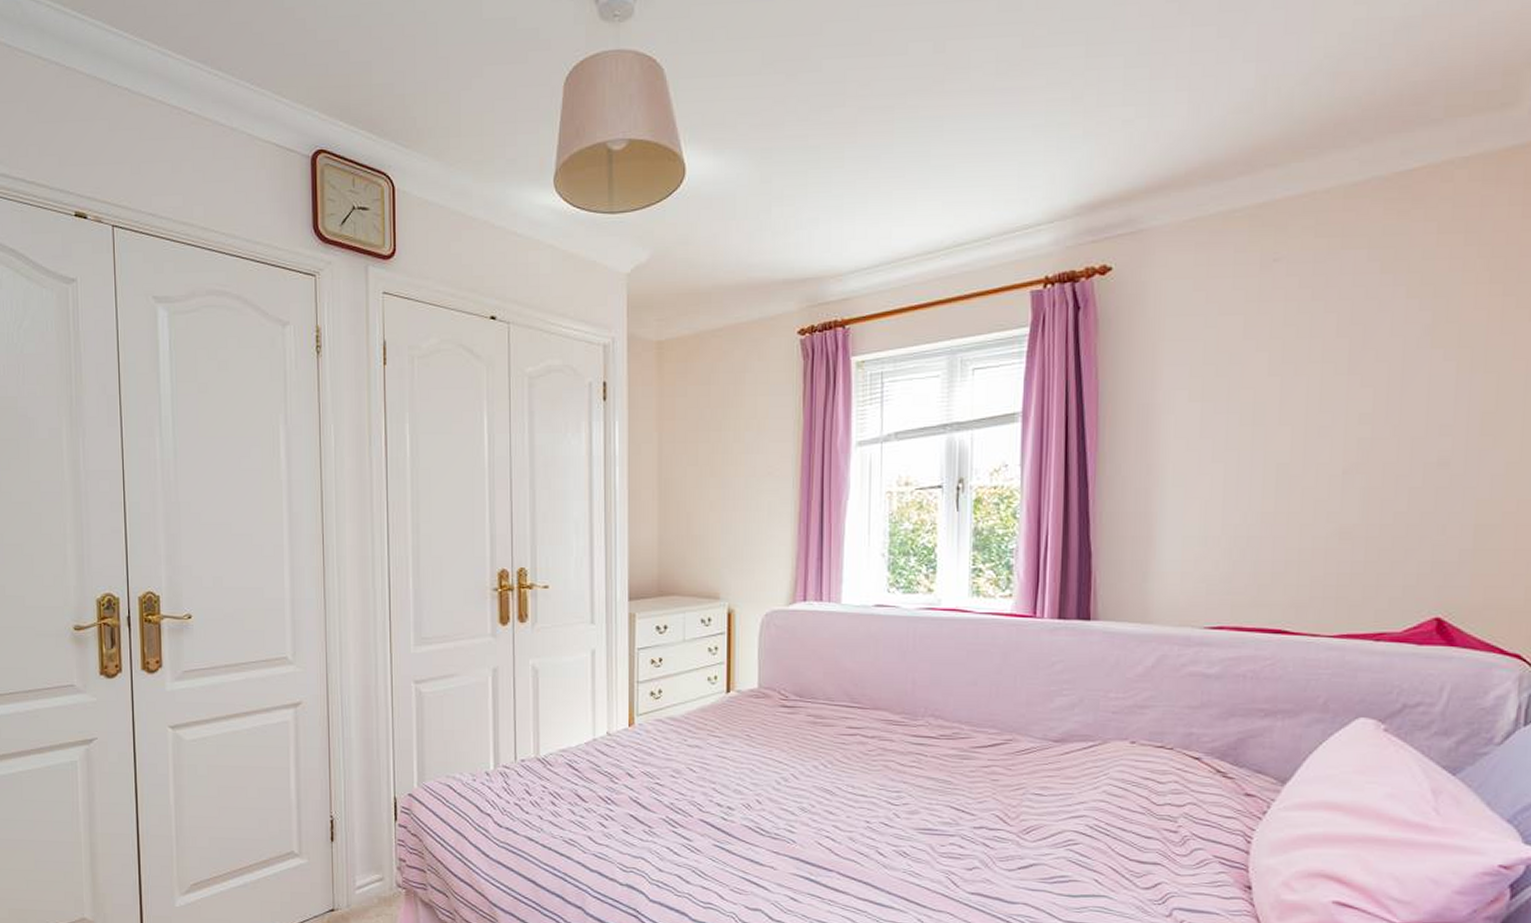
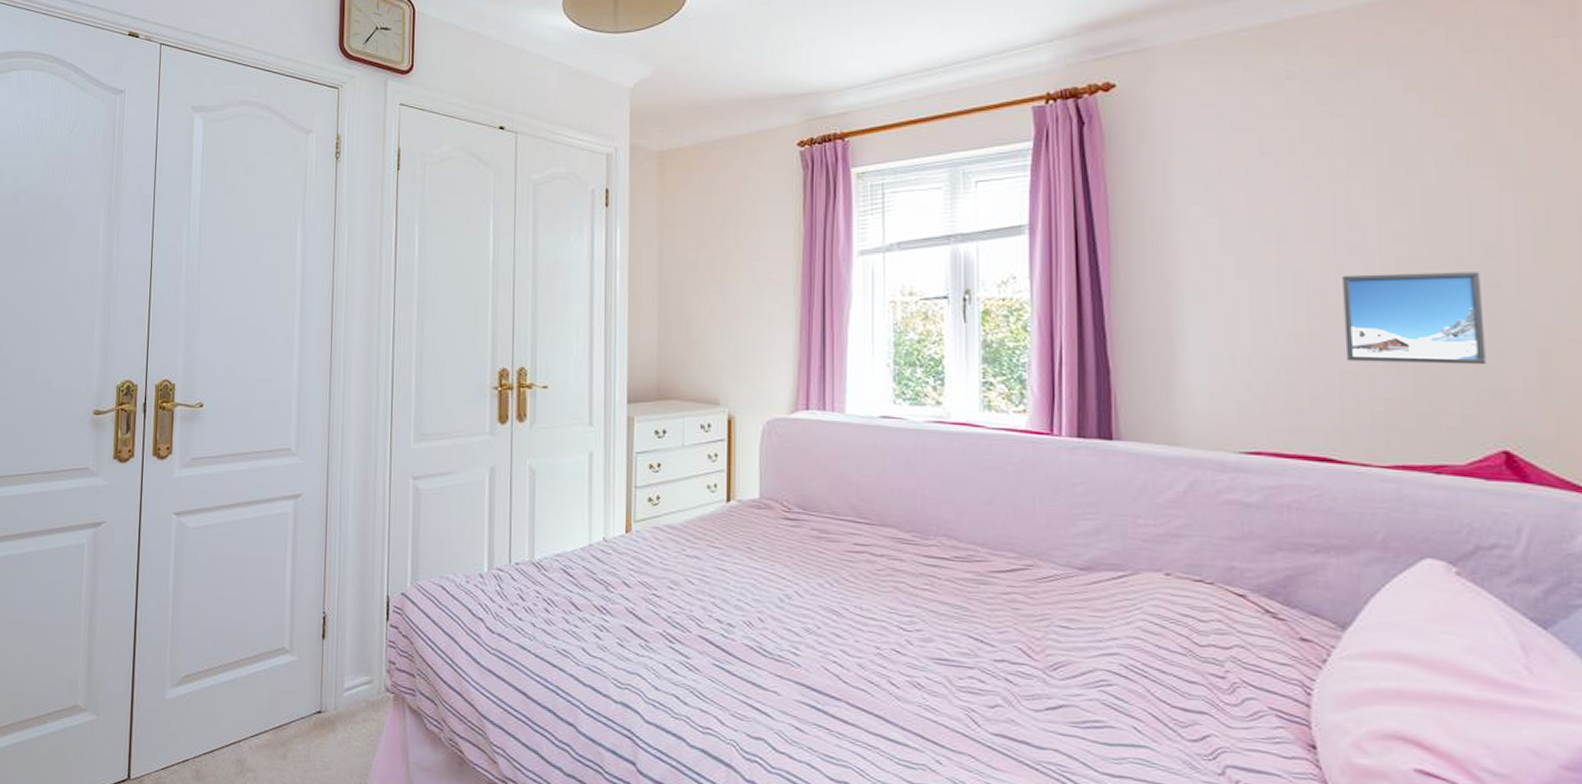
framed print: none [1306,451,1432,539] -> present [1341,272,1486,365]

